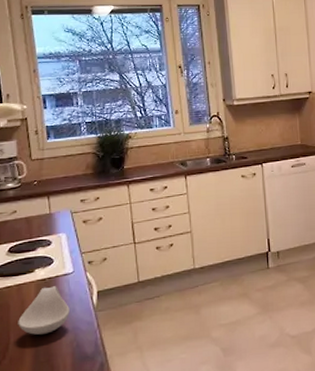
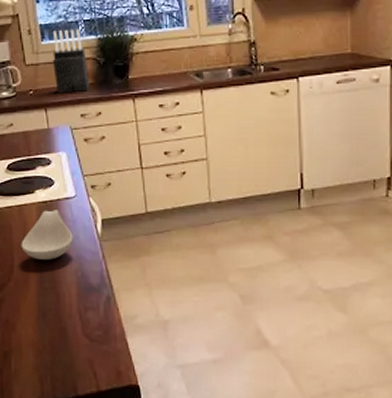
knife block: none [57,129,90,183] -> present [52,28,90,93]

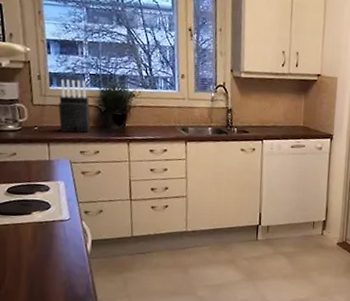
spoon rest: present [21,210,73,260] -> none [14,229,64,273]

